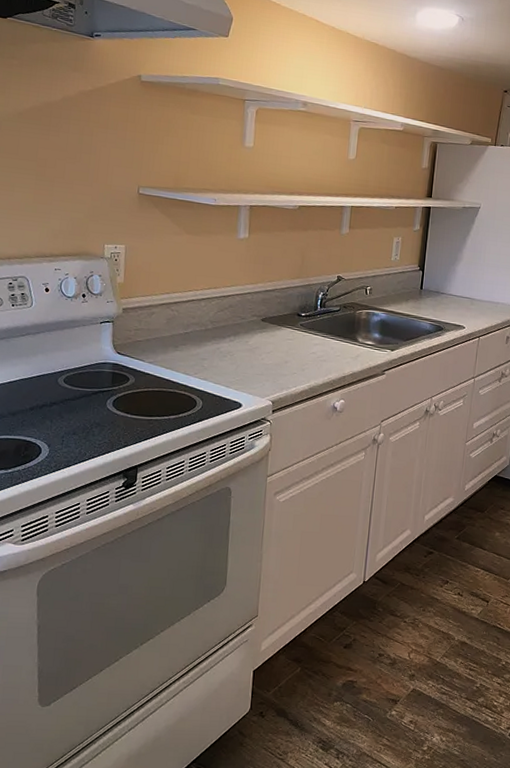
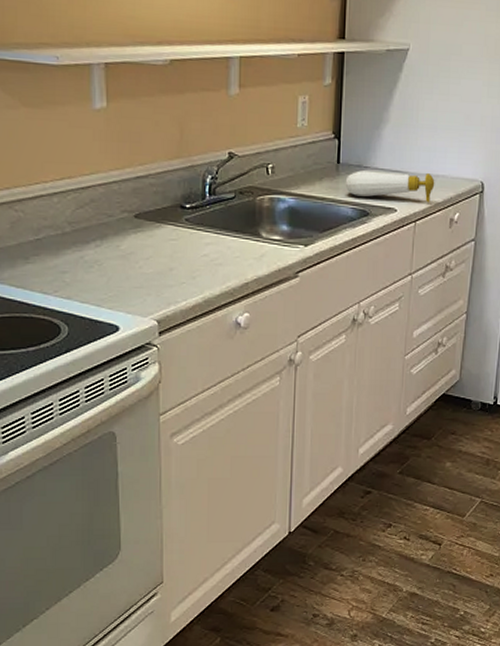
soap bottle: none [425,295,496,324] -> present [345,170,435,203]

